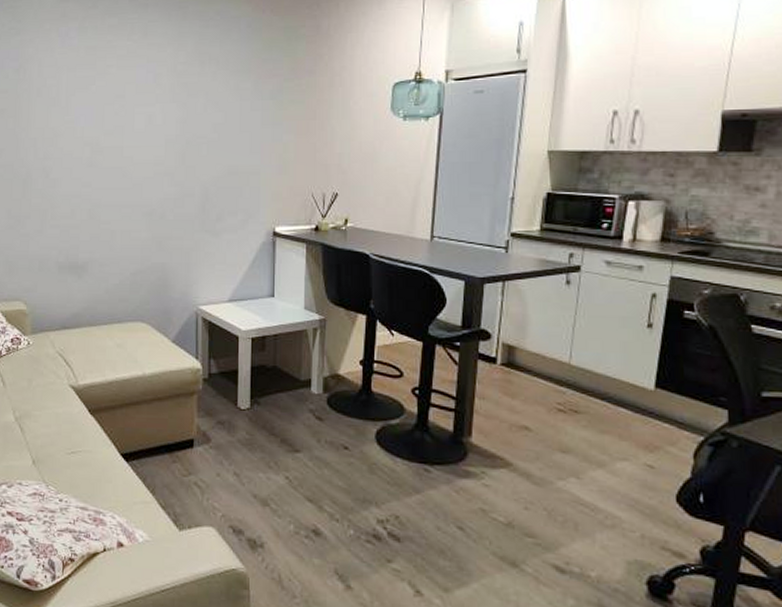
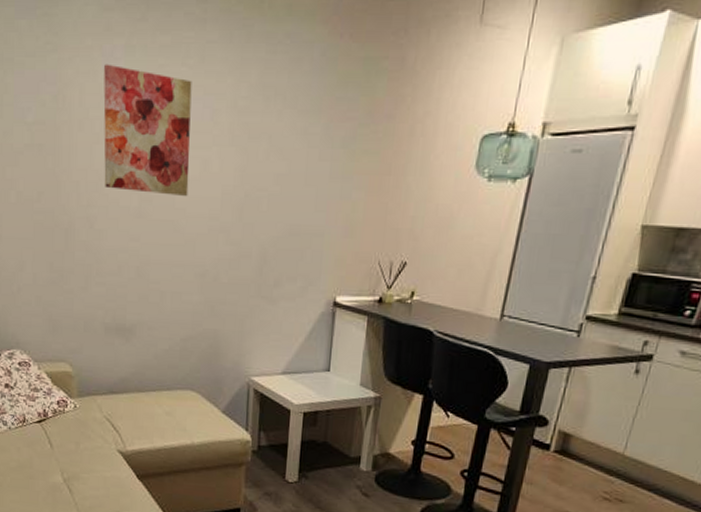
wall art: none [59,42,137,146] -> present [103,64,192,196]

